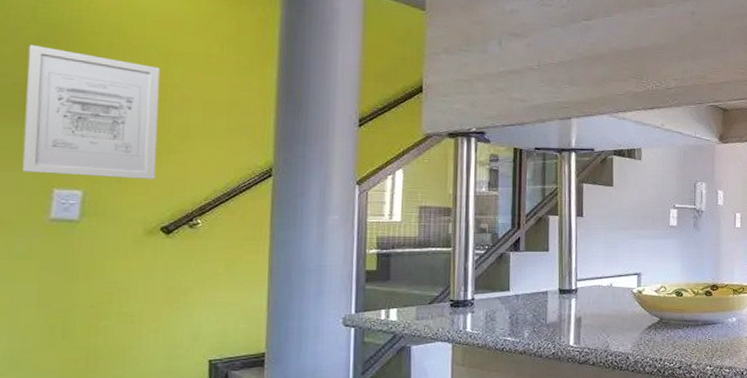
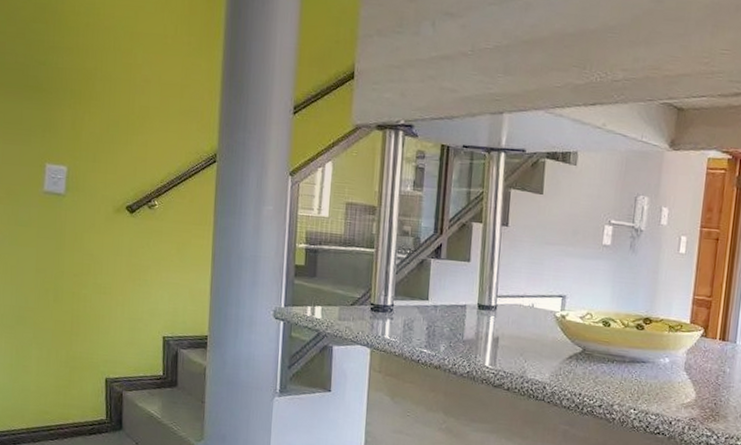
wall art: present [22,44,161,179] -> none [23,24,126,159]

